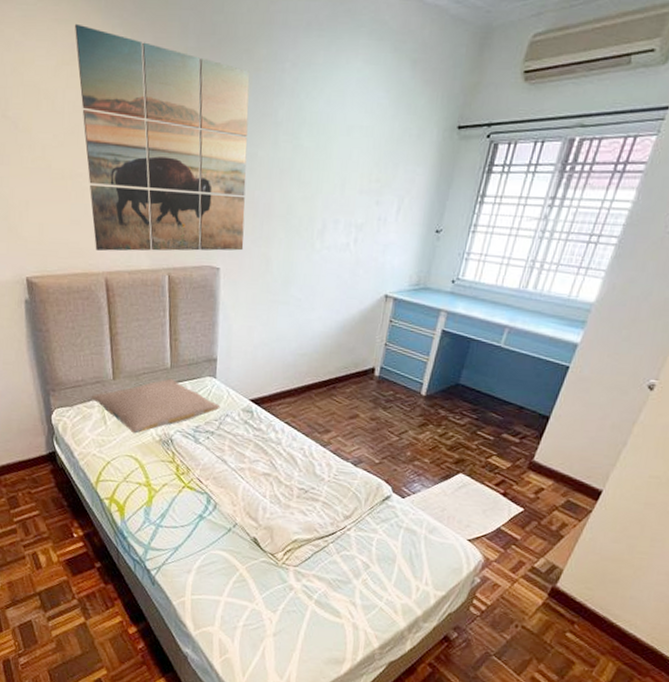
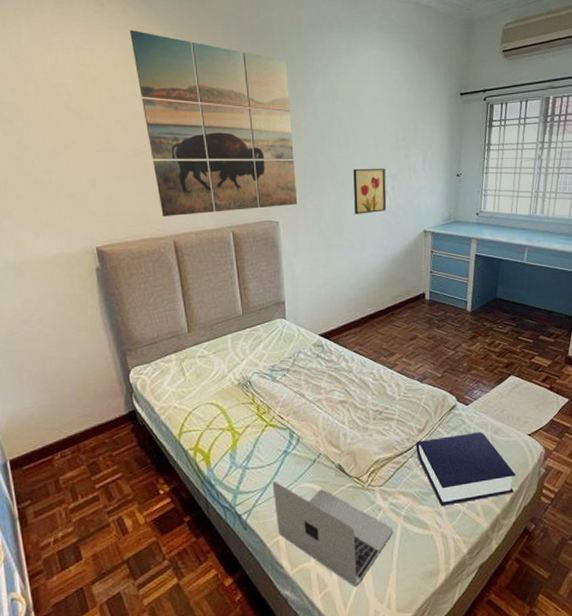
pillow: present [91,378,220,434] -> none [168,325,293,381]
laptop: none [184,542,304,658] -> present [272,480,394,586]
wall art: none [307,212,350,269] -> present [353,168,387,214]
book: none [338,527,447,598] -> present [416,432,516,506]

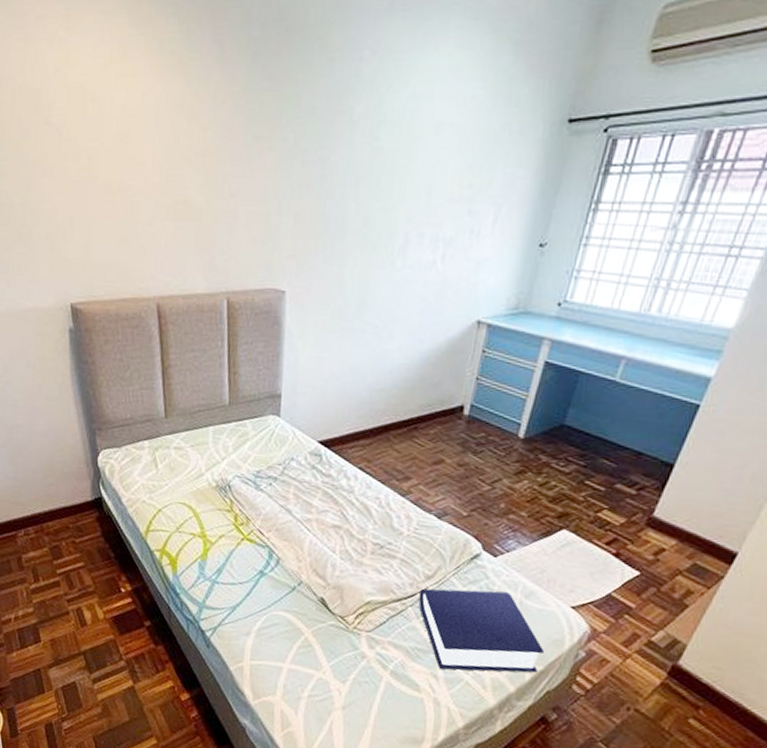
wall art: present [130,29,298,216] -> none [124,15,323,273]
laptop: present [272,480,394,586] -> none [242,601,377,733]
wall art: present [353,168,387,214] -> none [386,225,437,291]

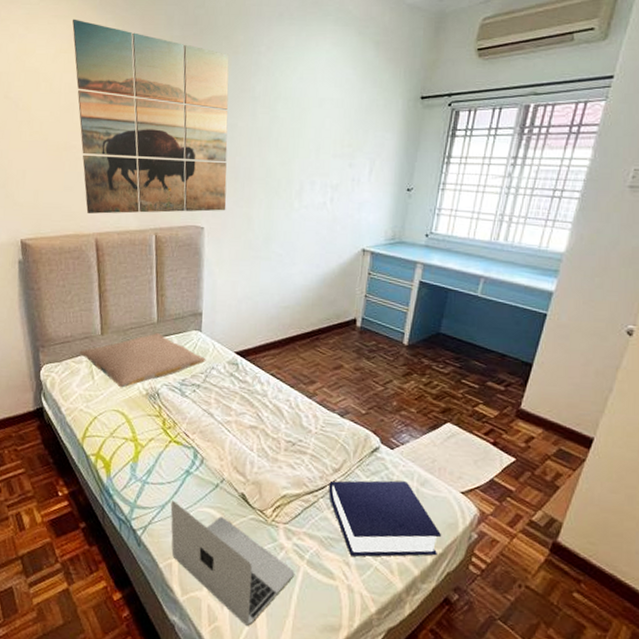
wall art: none [124,15,323,273] -> present [72,19,230,214]
pillow: none [140,417,285,479] -> present [79,333,206,388]
laptop: none [242,601,377,733] -> present [170,500,295,626]

